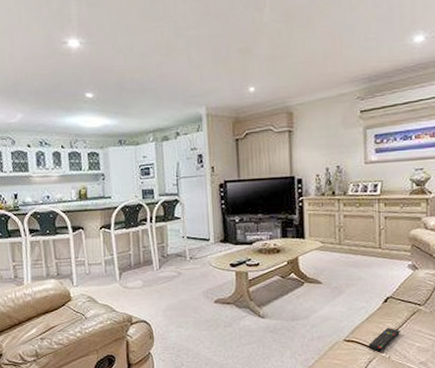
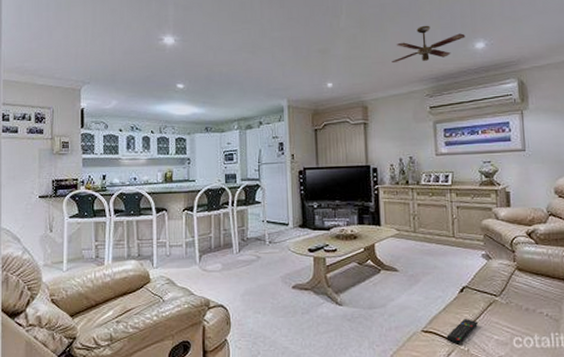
ceiling fan: none [320,16,403,62] -> present [392,25,466,62]

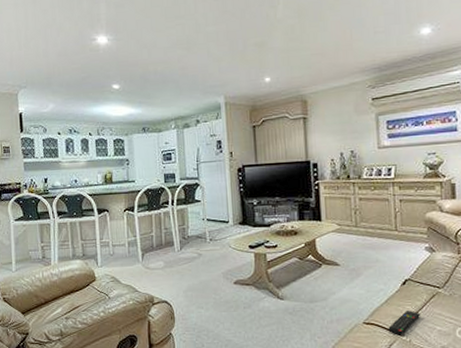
ceiling fan: present [392,25,466,62] -> none [332,11,410,53]

